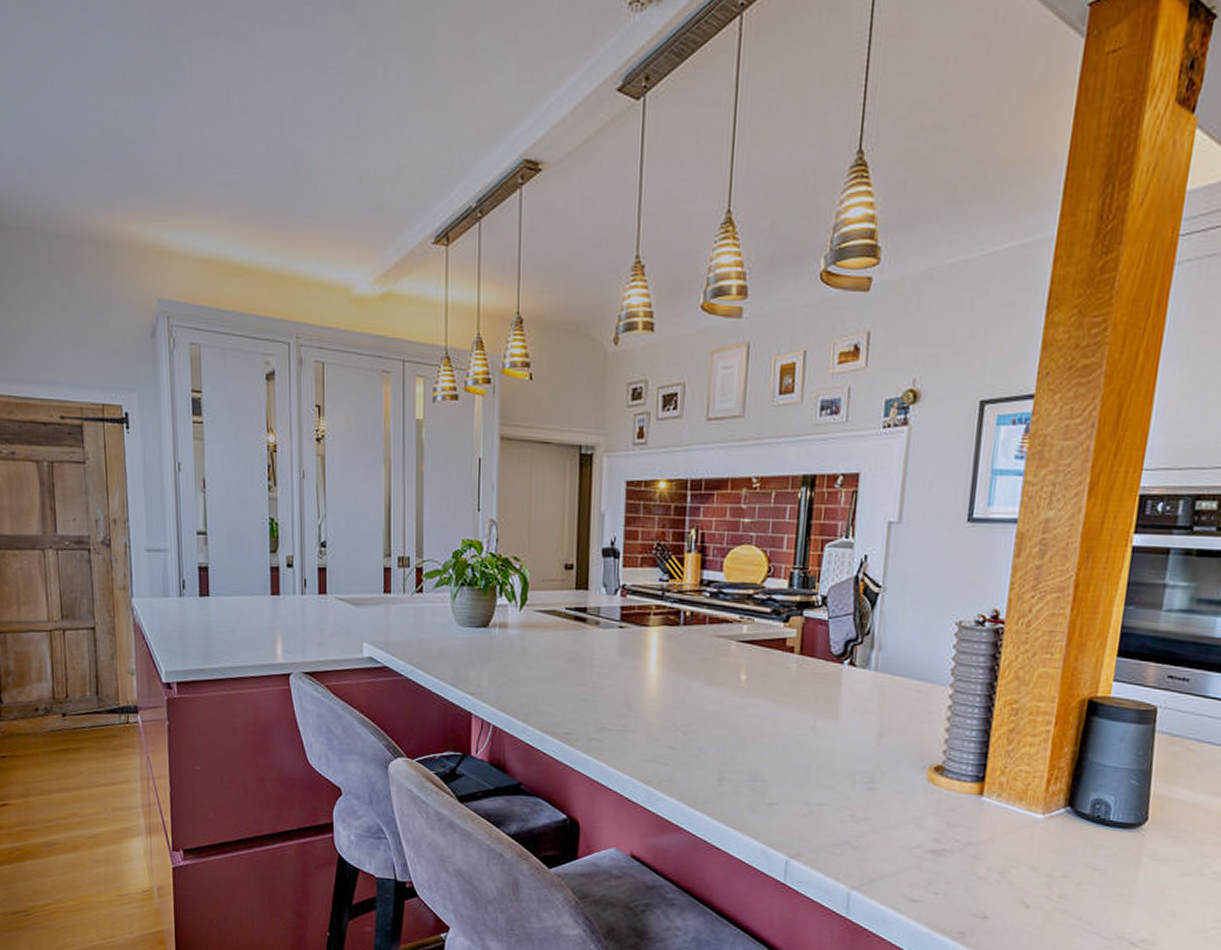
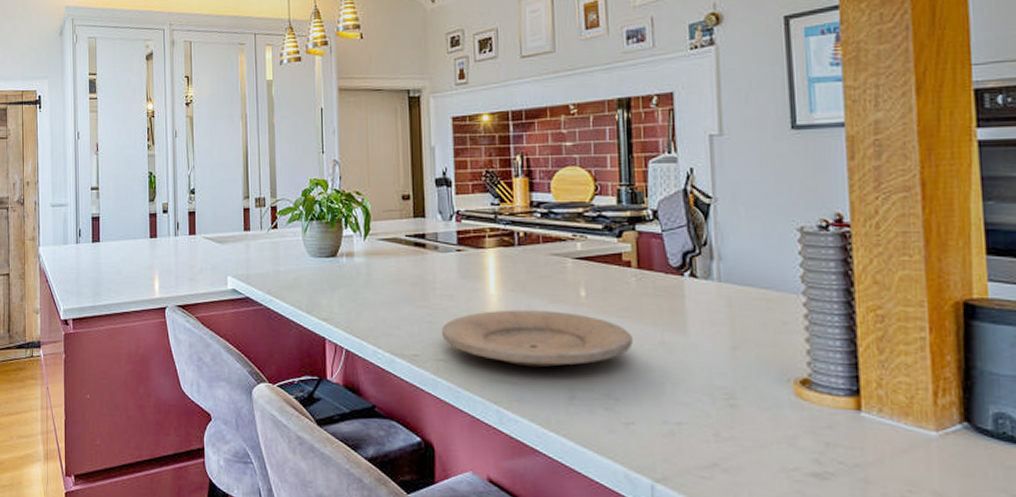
plate: none [597,690,787,749] -> present [442,310,633,368]

